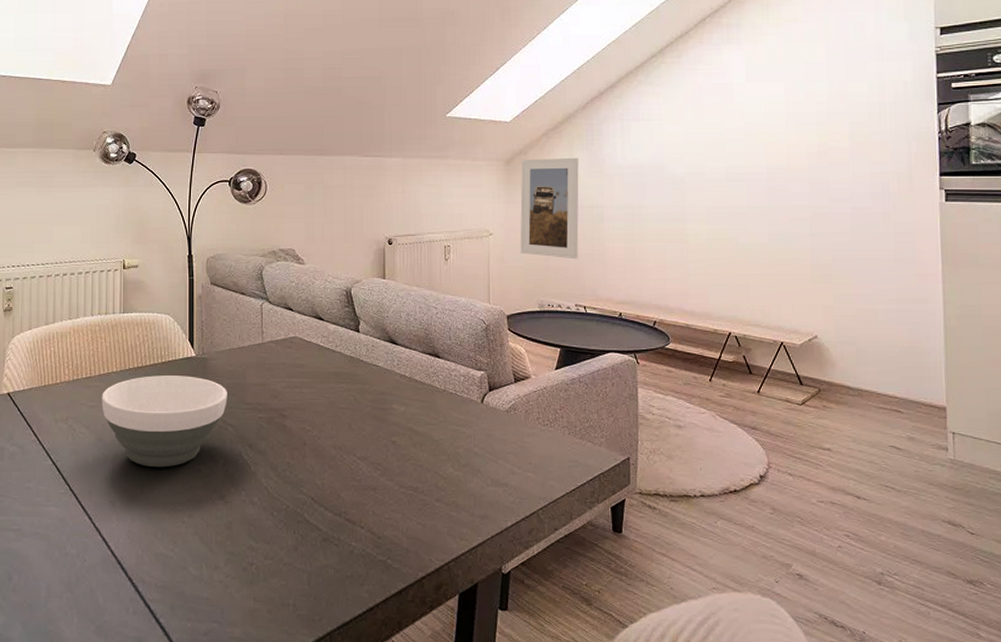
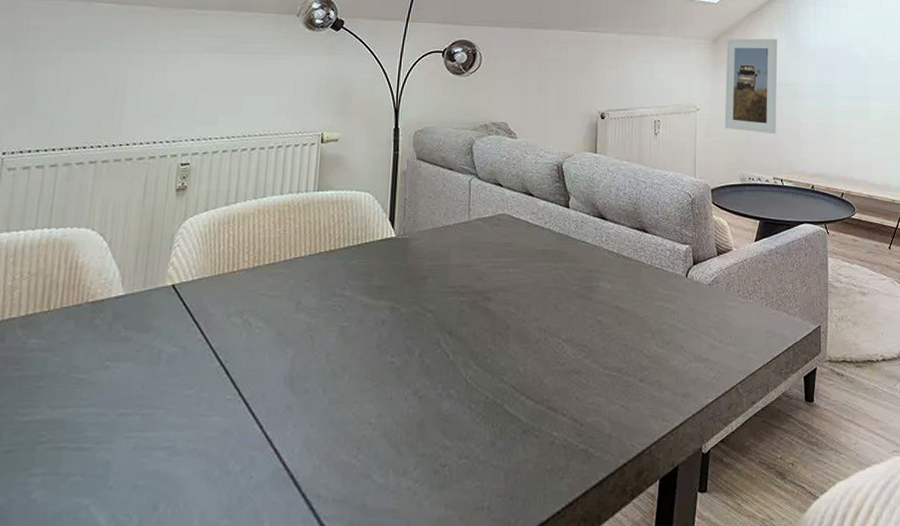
bowl: present [102,375,227,468] -> none [285,258,428,363]

